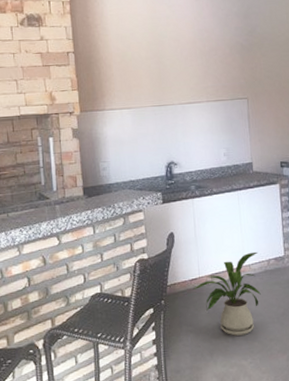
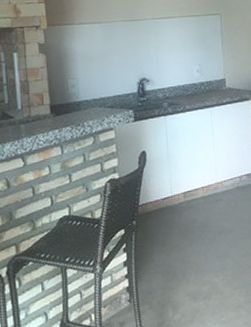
house plant: present [193,251,261,336] -> none [165,168,233,254]

